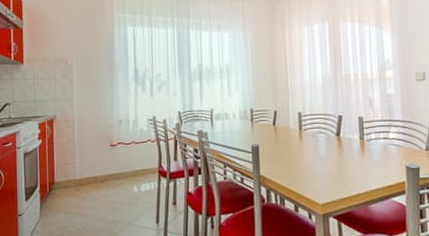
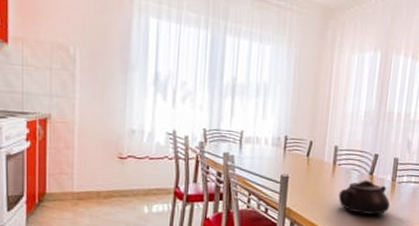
teapot: none [309,141,363,175] -> present [338,180,390,215]

